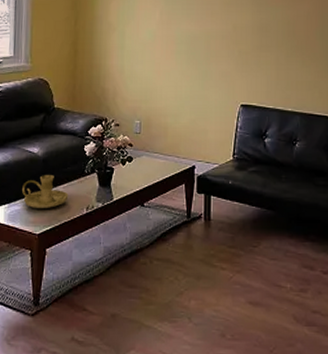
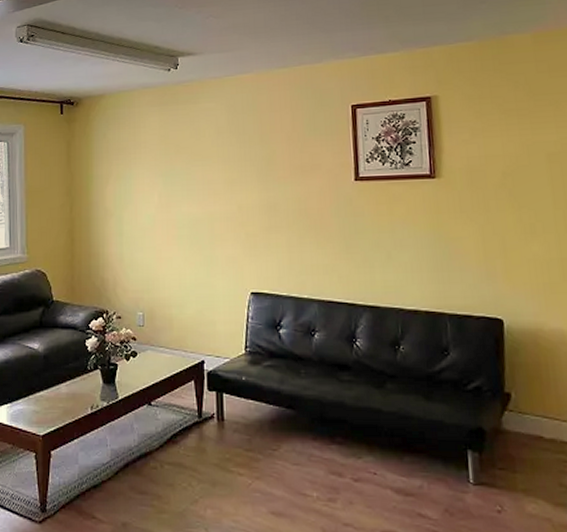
candle holder: present [22,175,69,208] -> none [24,372,72,408]

